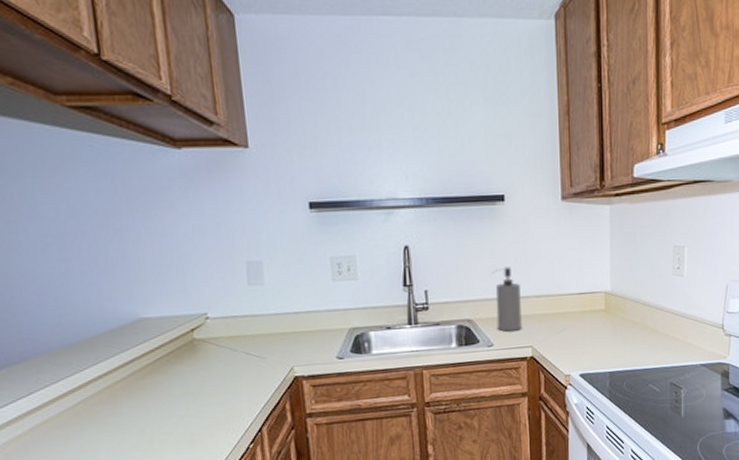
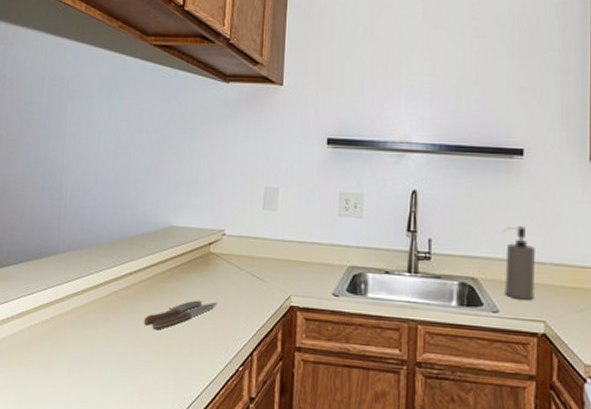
kitchen knife: none [127,387,213,428] -> present [143,300,217,329]

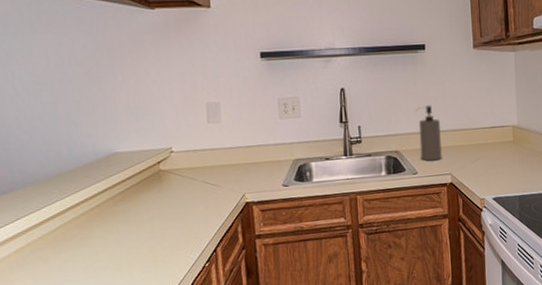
kitchen knife: present [143,300,217,329] -> none [100,213,175,249]

